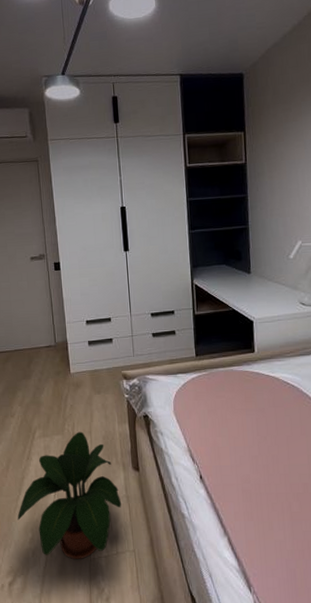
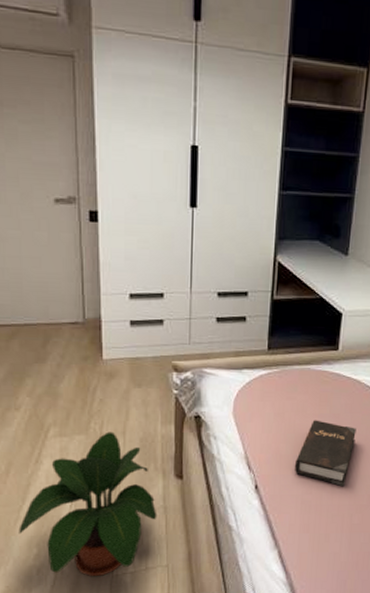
hardback book: none [231,414,283,476] -> present [294,420,356,487]

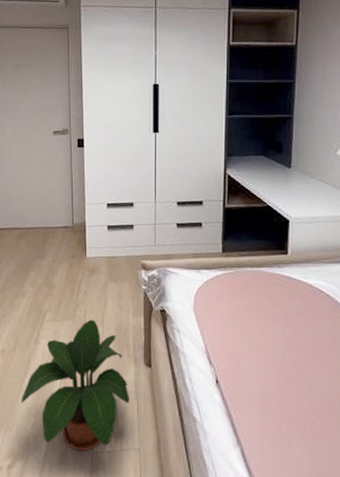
hardback book: present [294,420,356,487] -> none [252,320,311,390]

